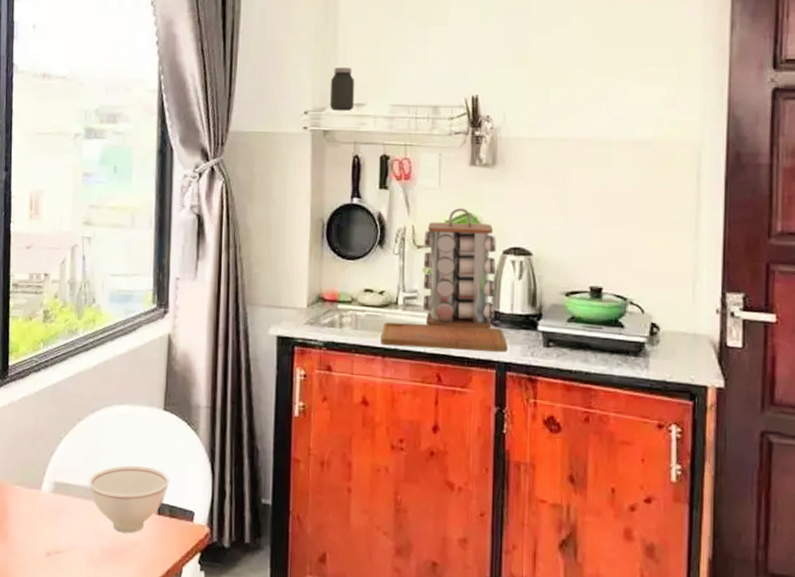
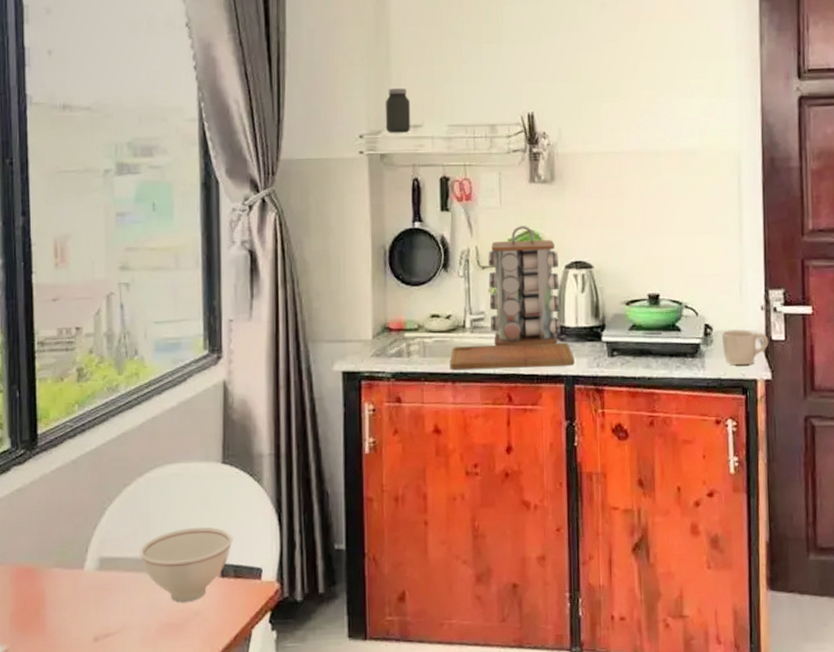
mug: none [670,331,723,370] -> present [722,330,769,366]

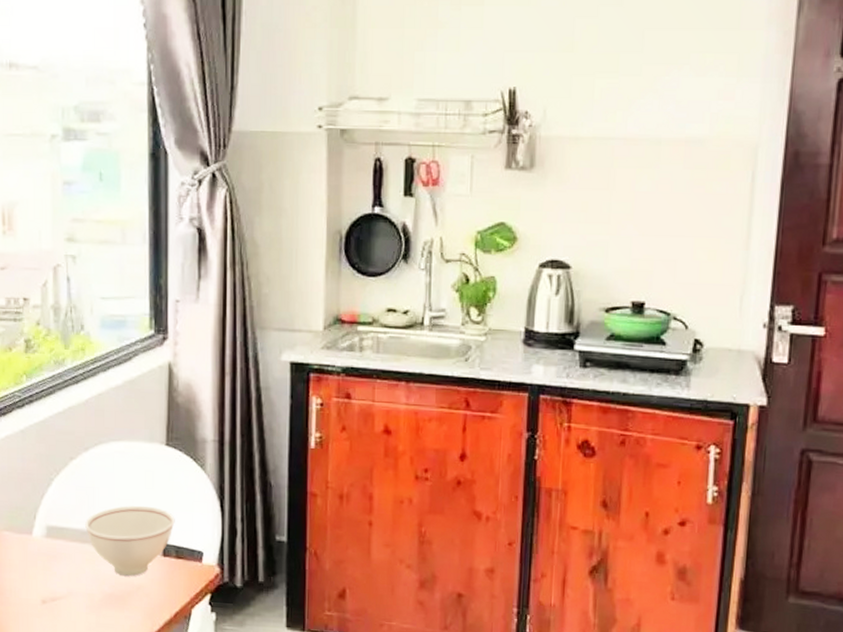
jar: present [385,88,411,133] -> none [347,54,377,106]
cutting board: present [450,342,575,371] -> none [404,345,542,374]
spice rack: present [488,226,560,347] -> none [450,217,532,349]
mug: present [722,330,769,366] -> none [713,348,769,388]

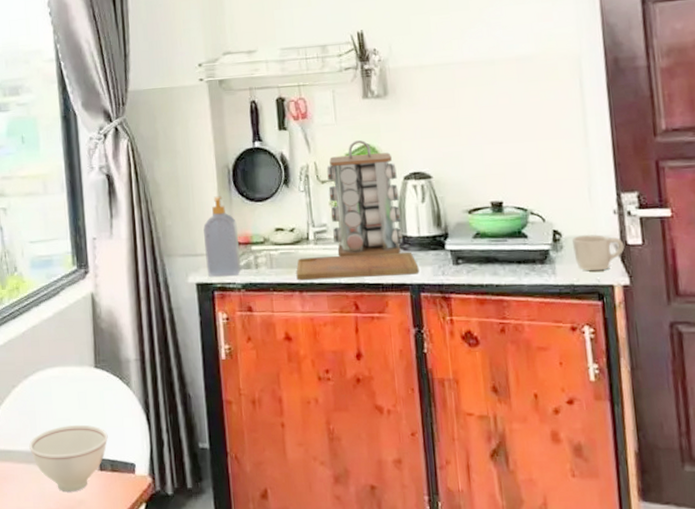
soap bottle: none [304,265,344,359] -> present [203,196,242,278]
cutting board: none [404,345,542,374] -> present [296,252,420,281]
spice rack: none [450,217,532,349] -> present [326,140,403,257]
mug: none [713,348,769,388] -> present [572,235,625,271]

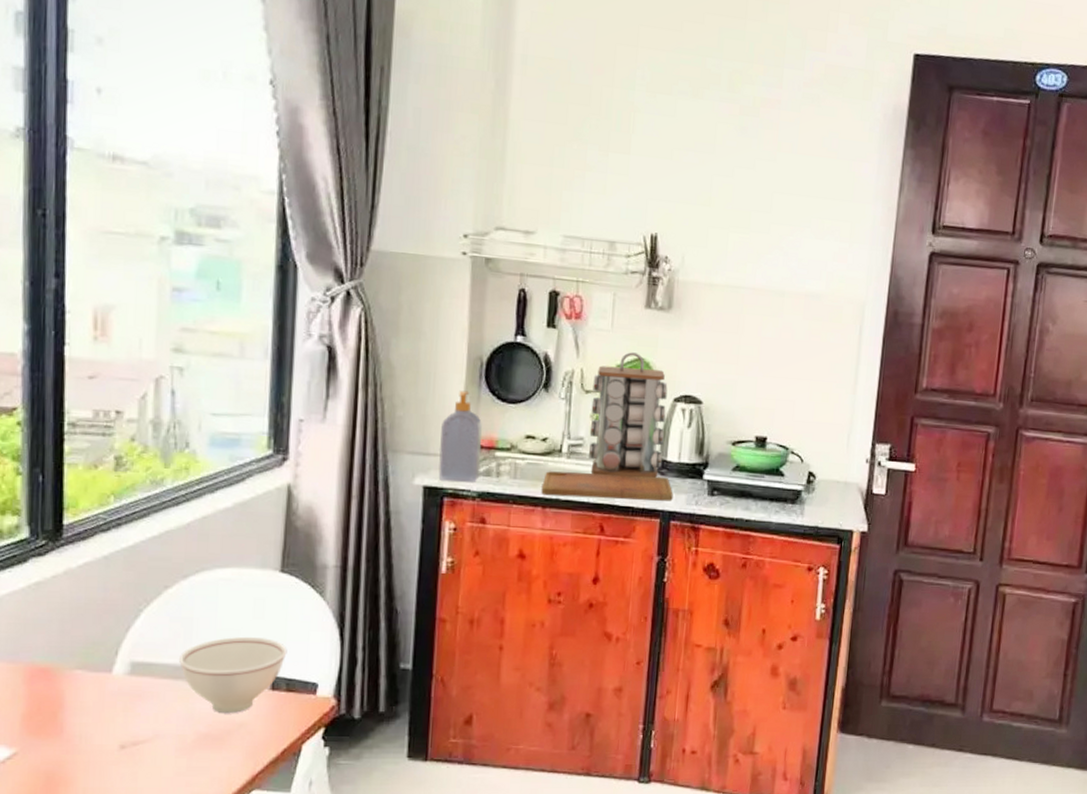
mug: present [572,235,625,271] -> none [823,480,870,516]

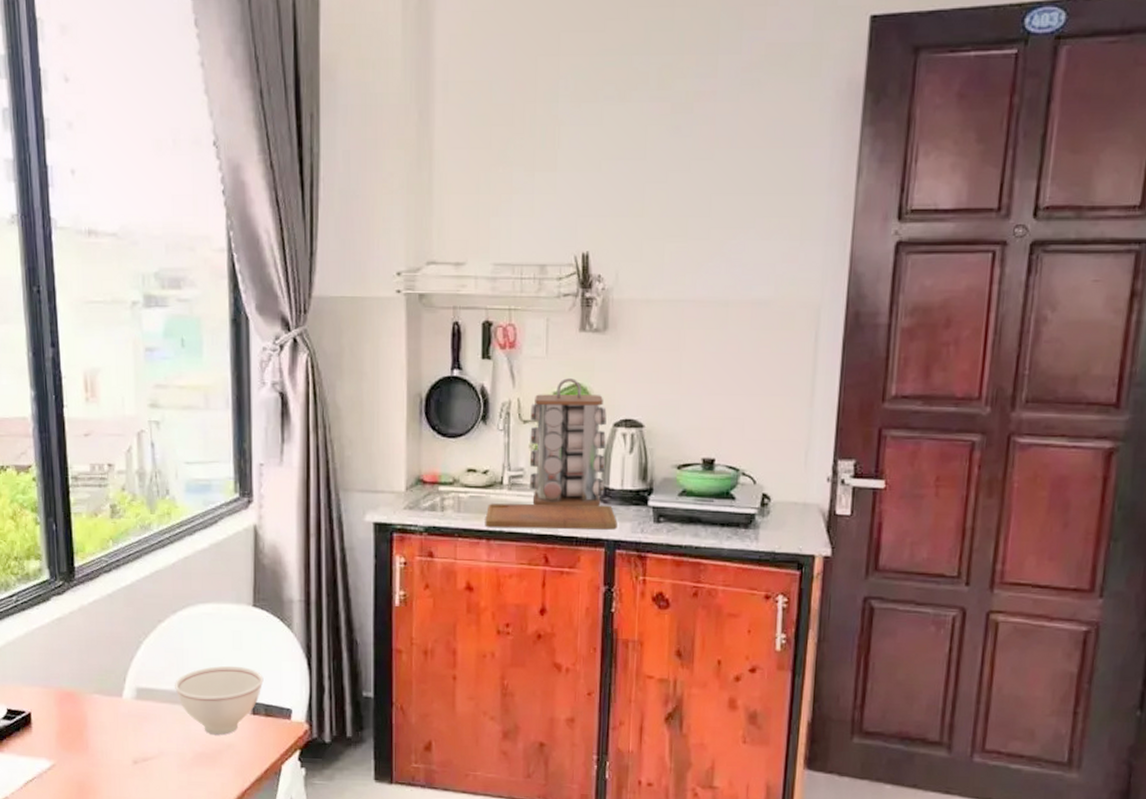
soap bottle: present [438,390,482,484] -> none [387,427,426,519]

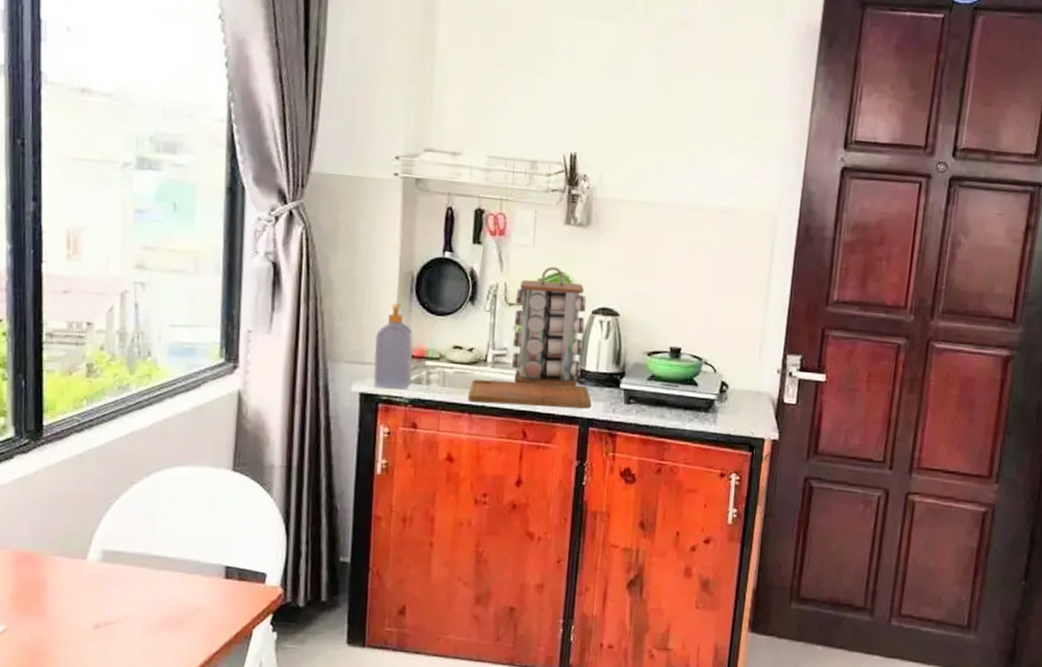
bowl: present [175,665,264,735] -> none [145,529,239,598]
soap bottle: none [387,427,426,519] -> present [373,303,413,391]

